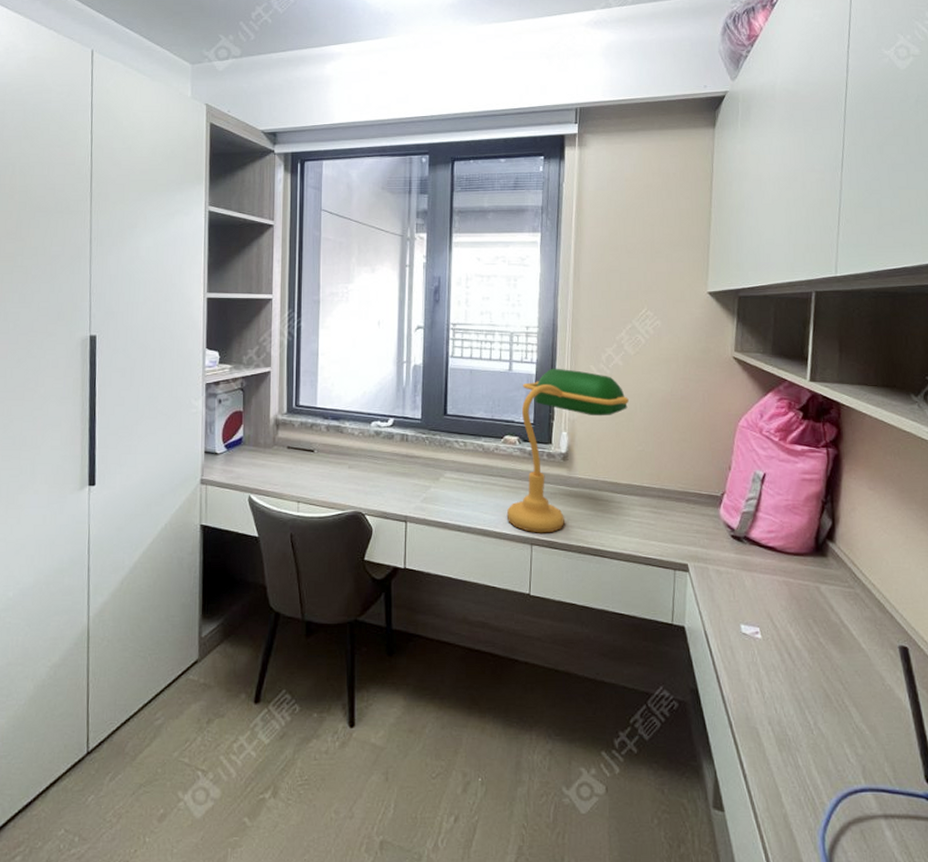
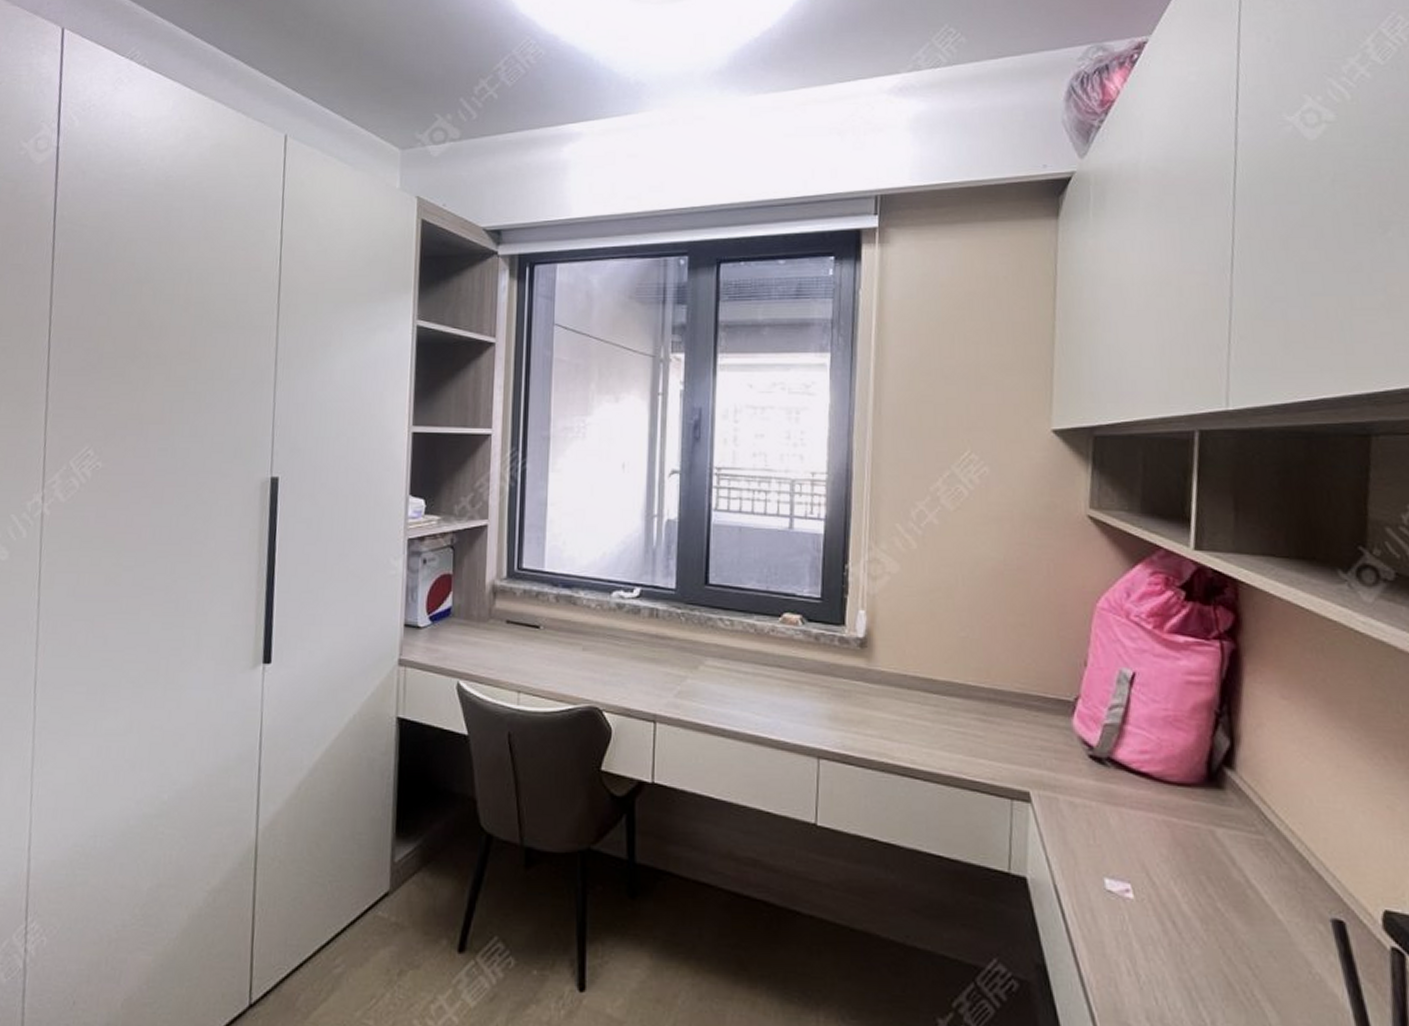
desk lamp: present [506,368,629,533] -> none [785,526,947,744]

